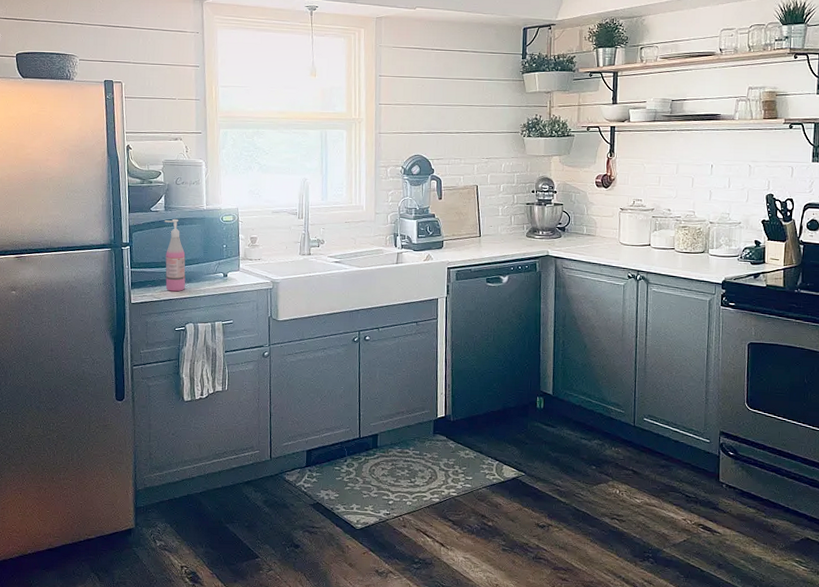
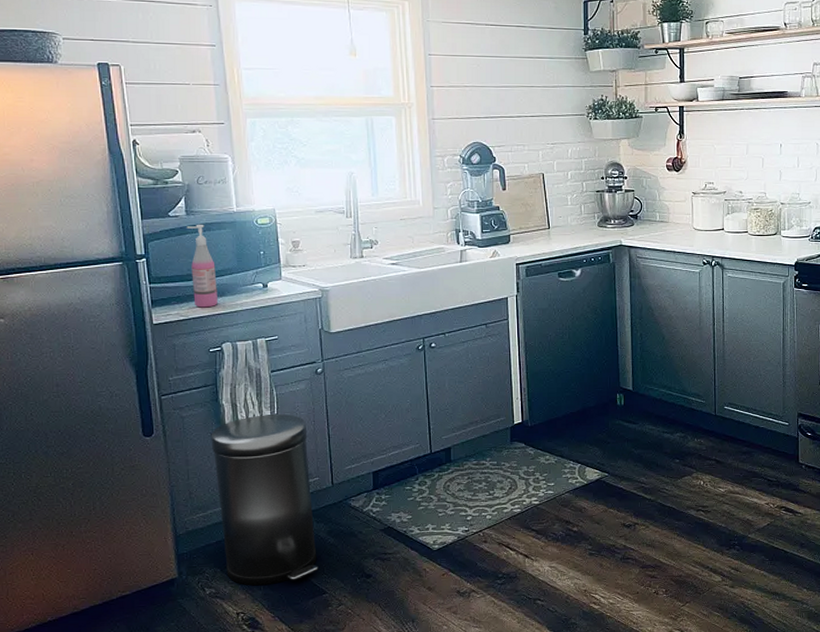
pedal bin: none [170,389,254,544] -> present [211,414,318,586]

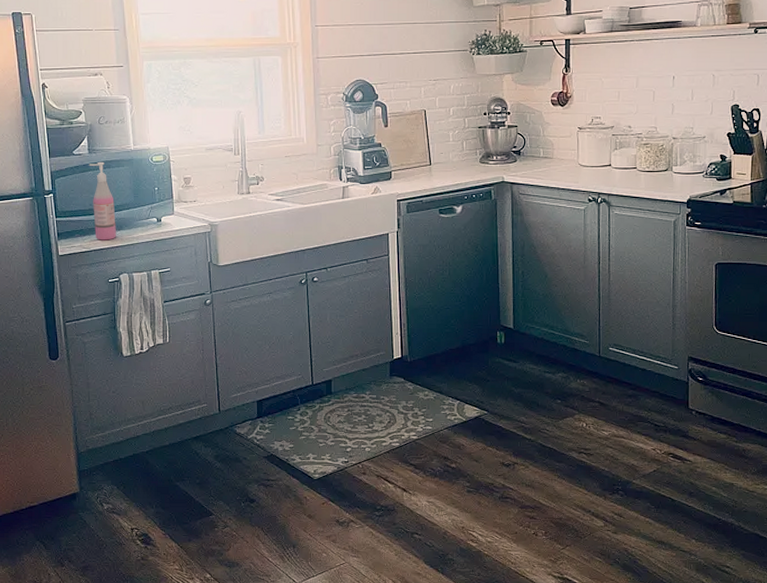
pedal bin: present [211,414,318,586] -> none [109,343,206,504]

